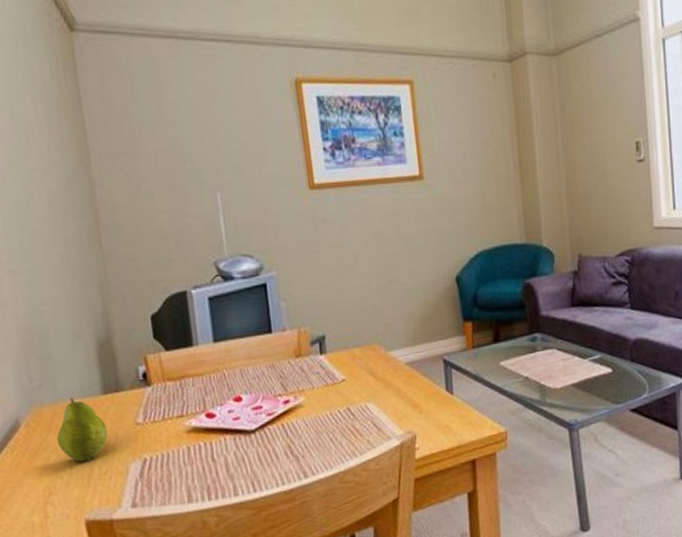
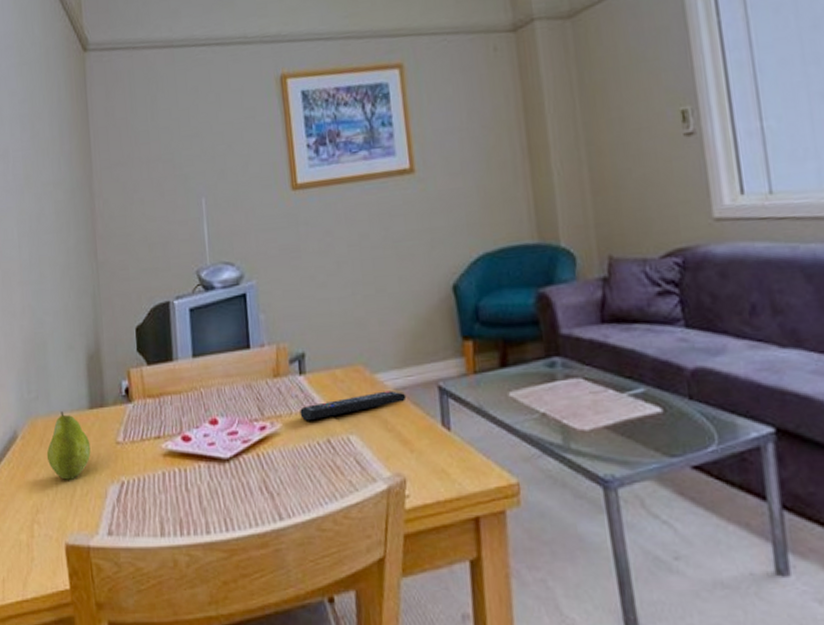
remote control: none [321,364,417,394] -> present [300,390,407,421]

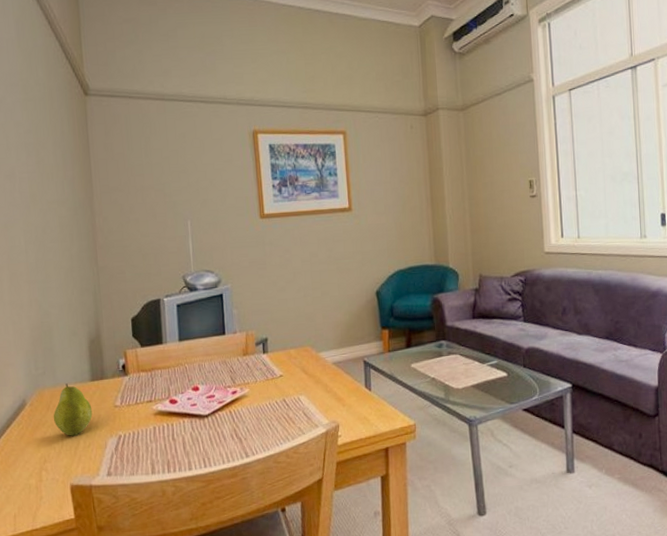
remote control: present [300,390,407,421] -> none [263,364,341,387]

